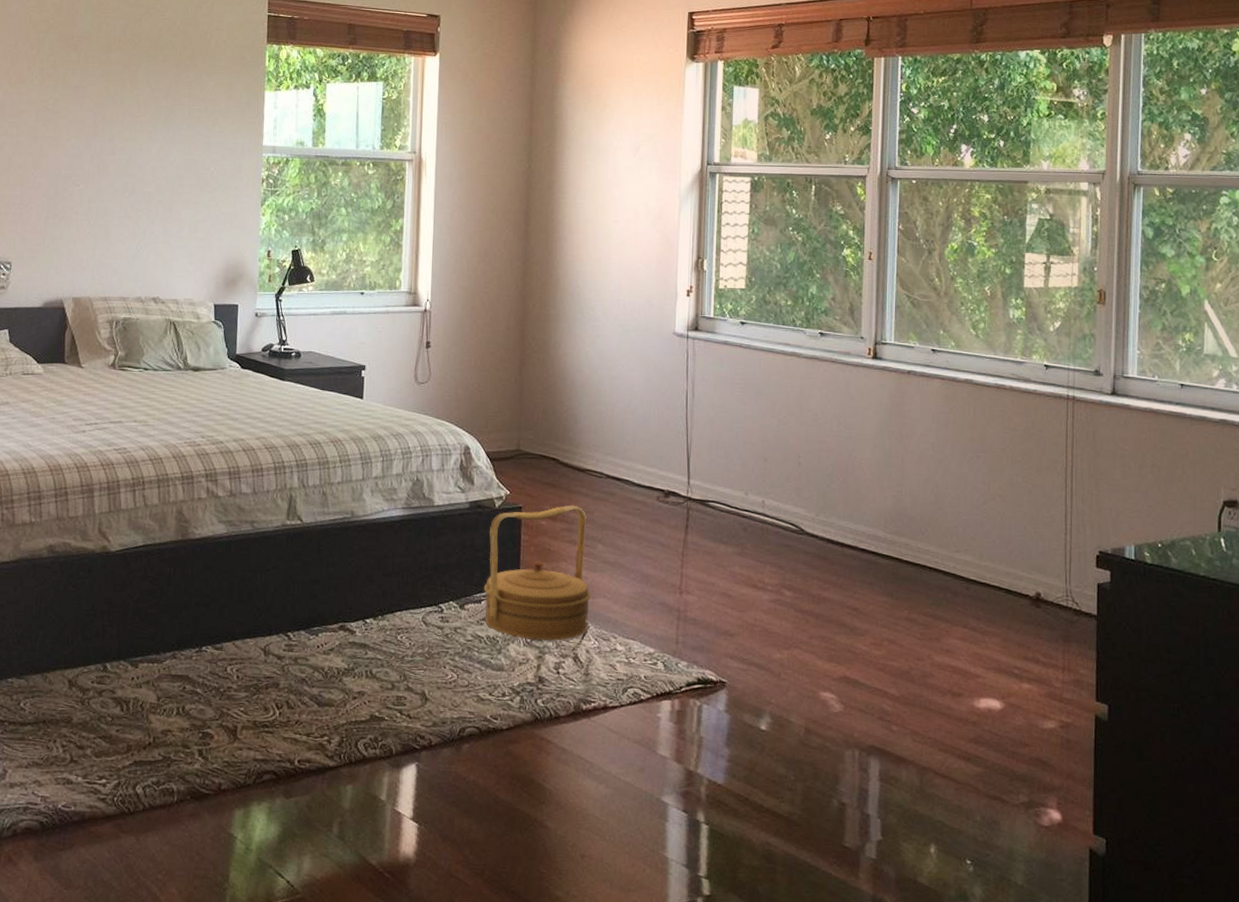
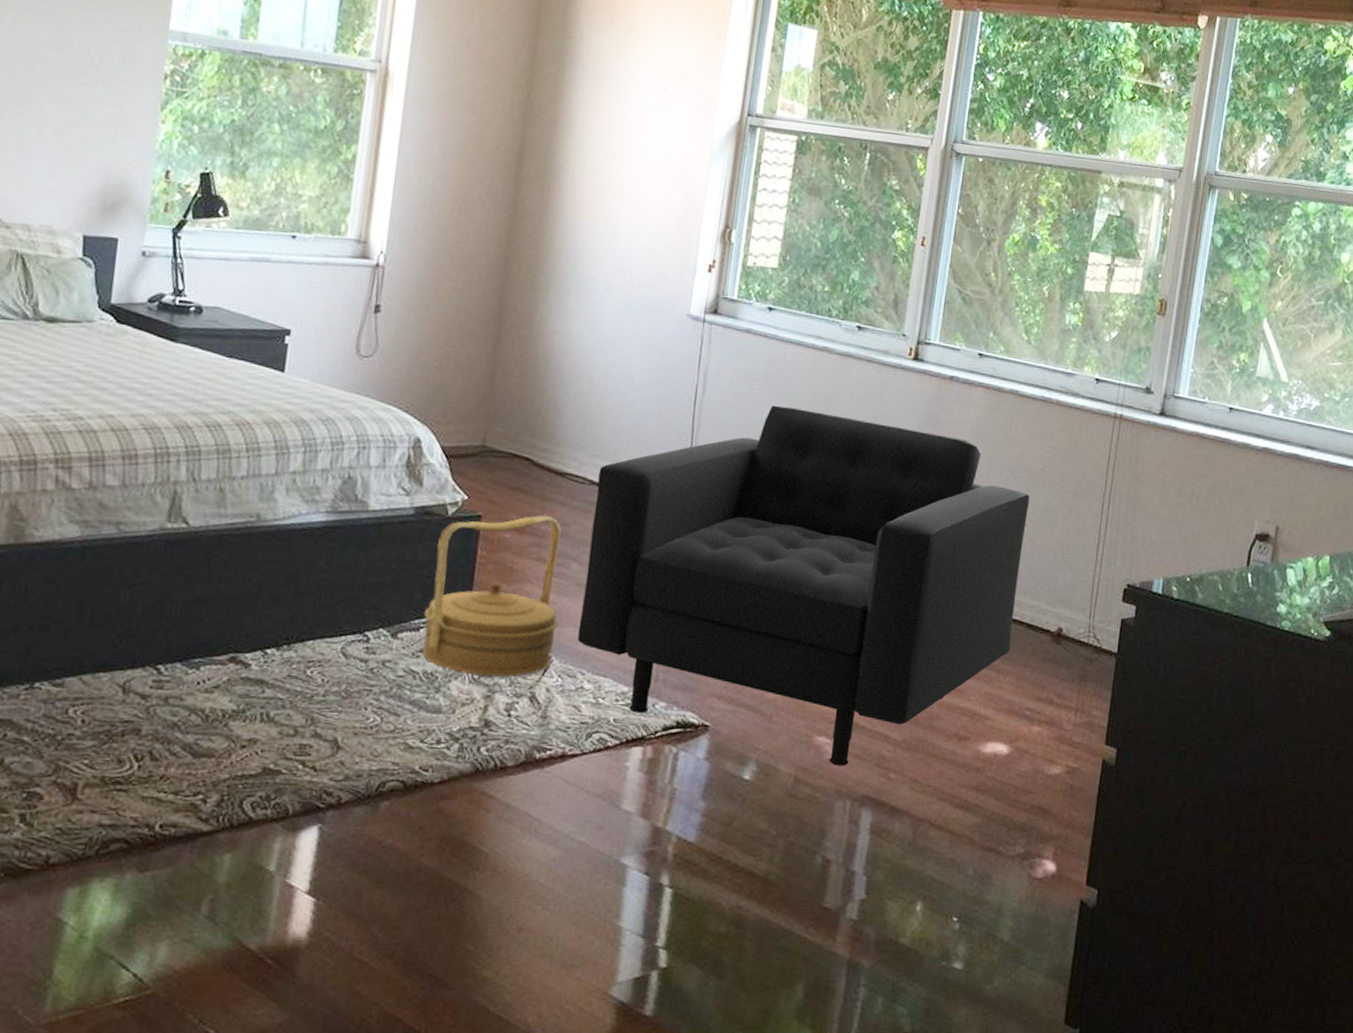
armchair: none [608,404,994,719] -> present [577,405,1030,766]

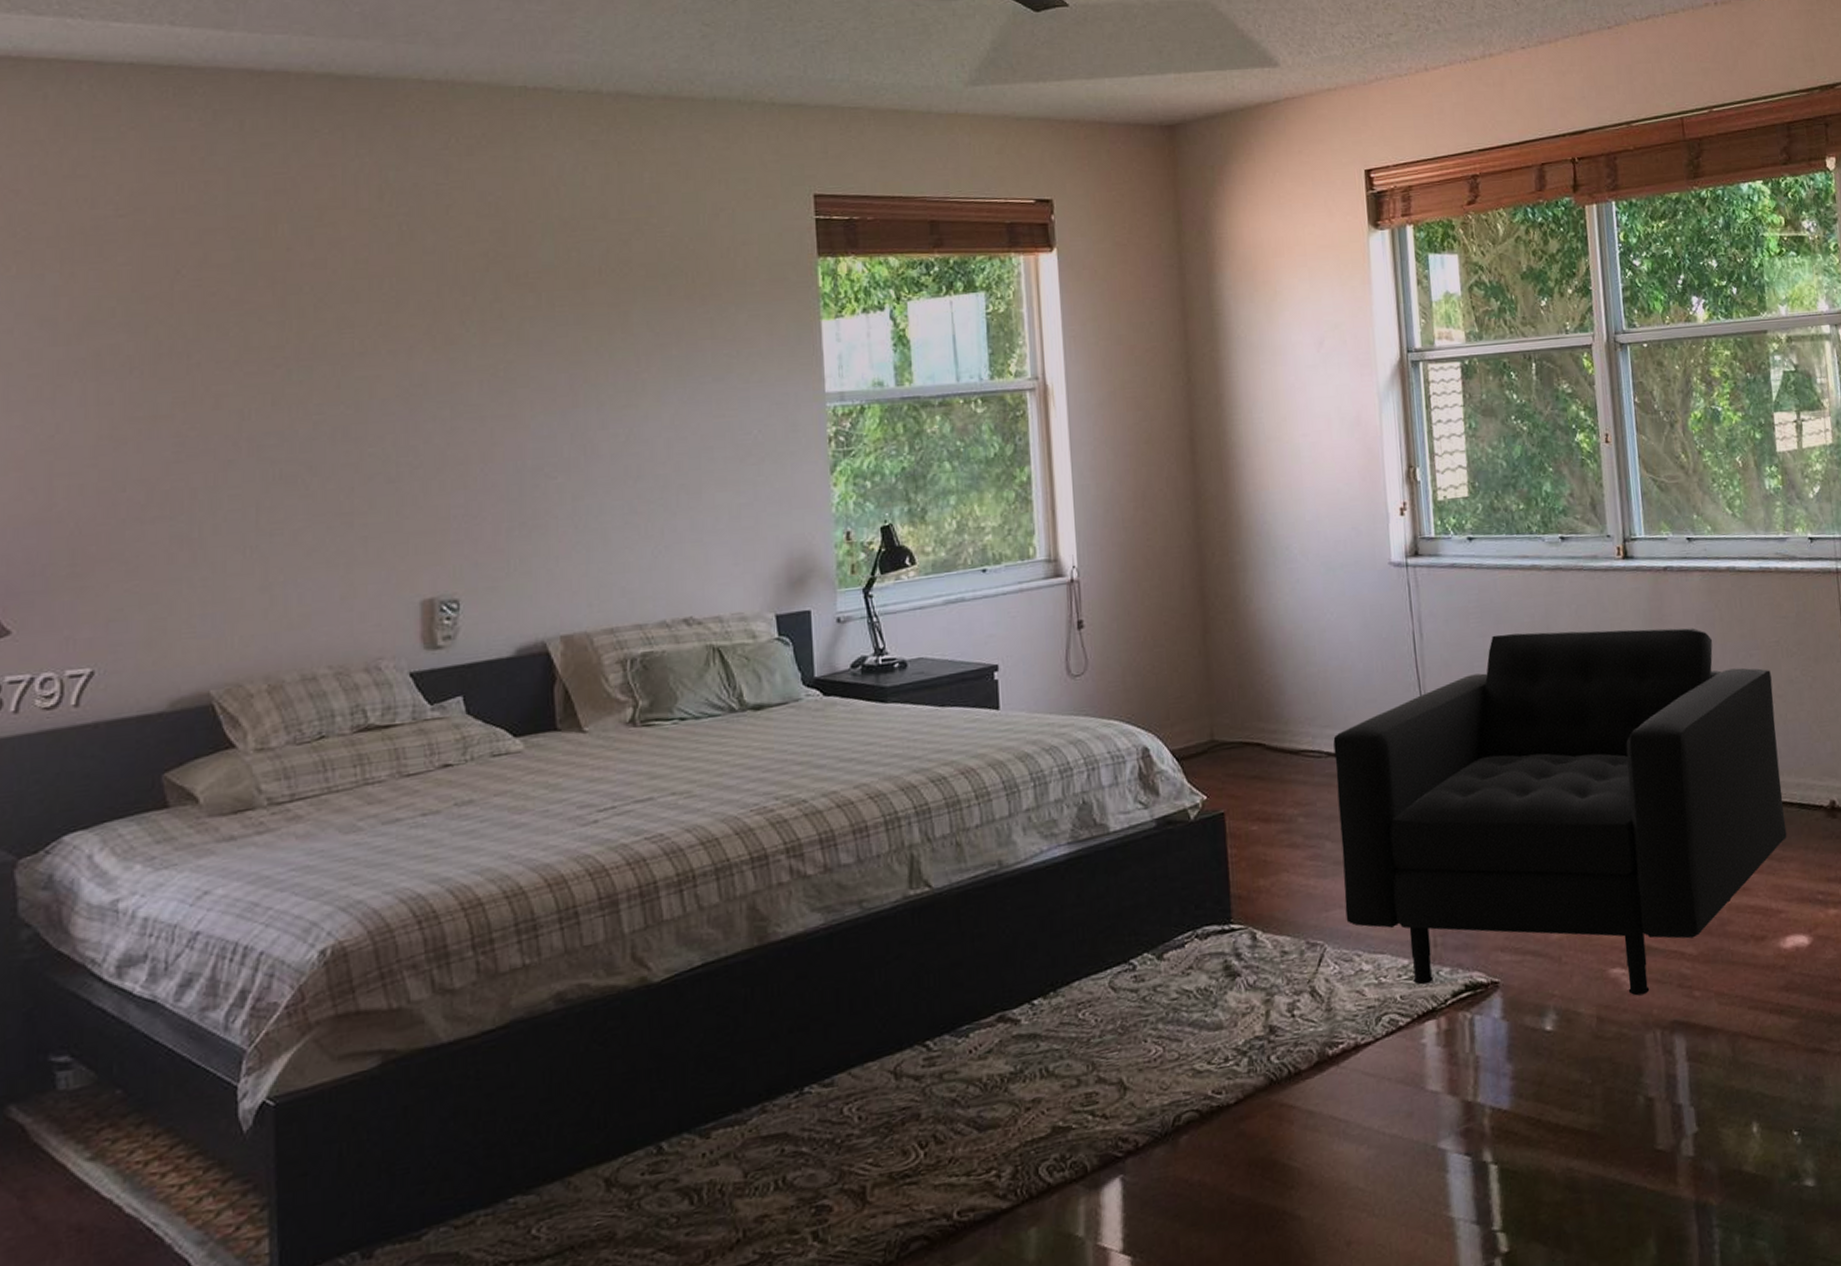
basket: present [422,515,561,678] -> none [1185,798,1324,982]

